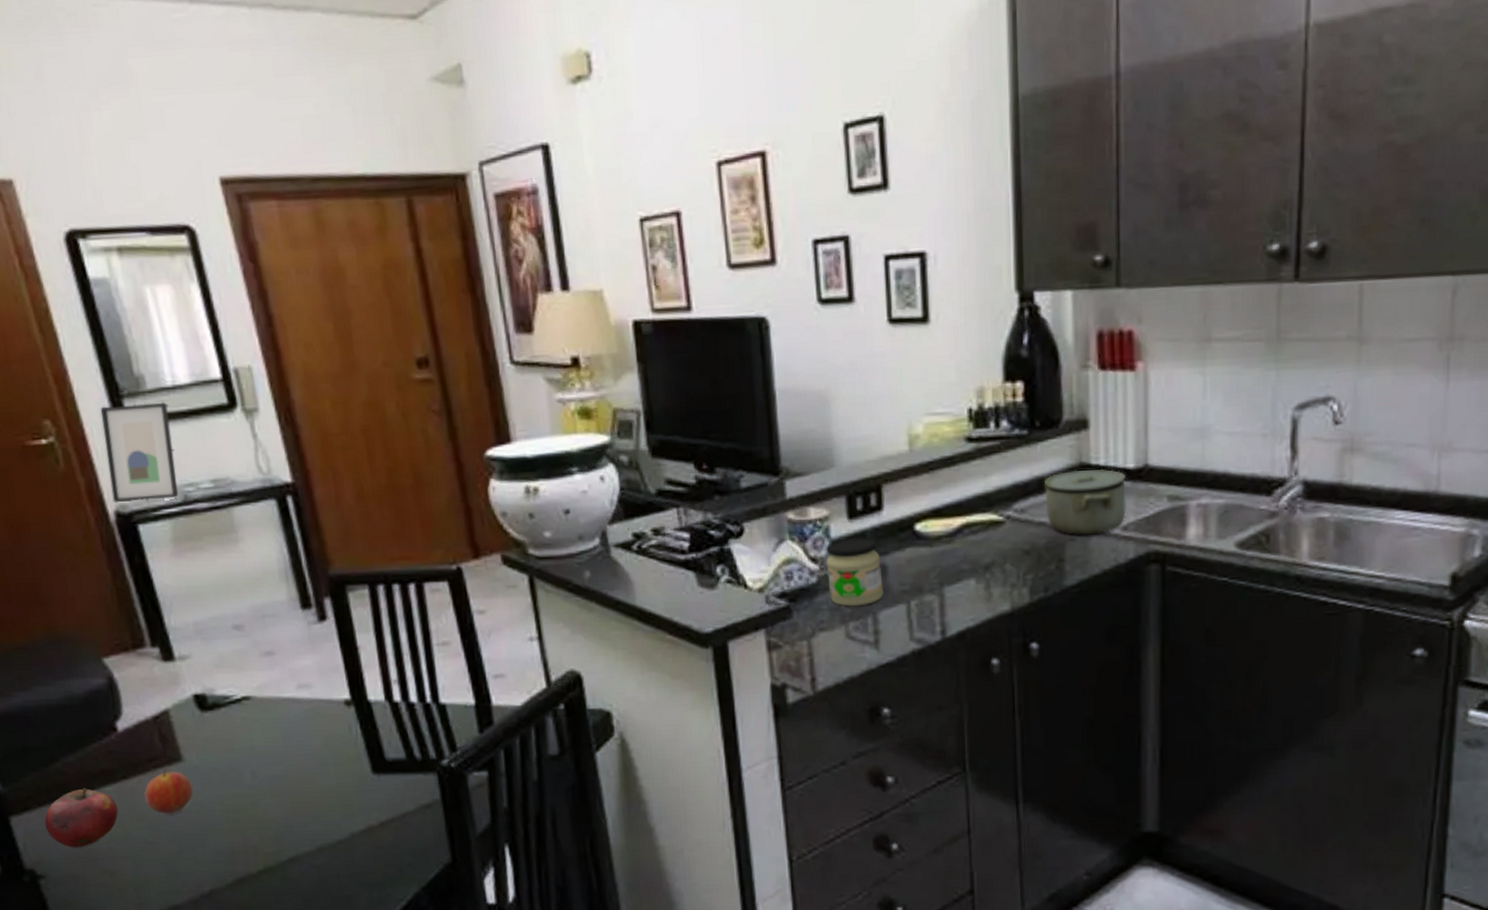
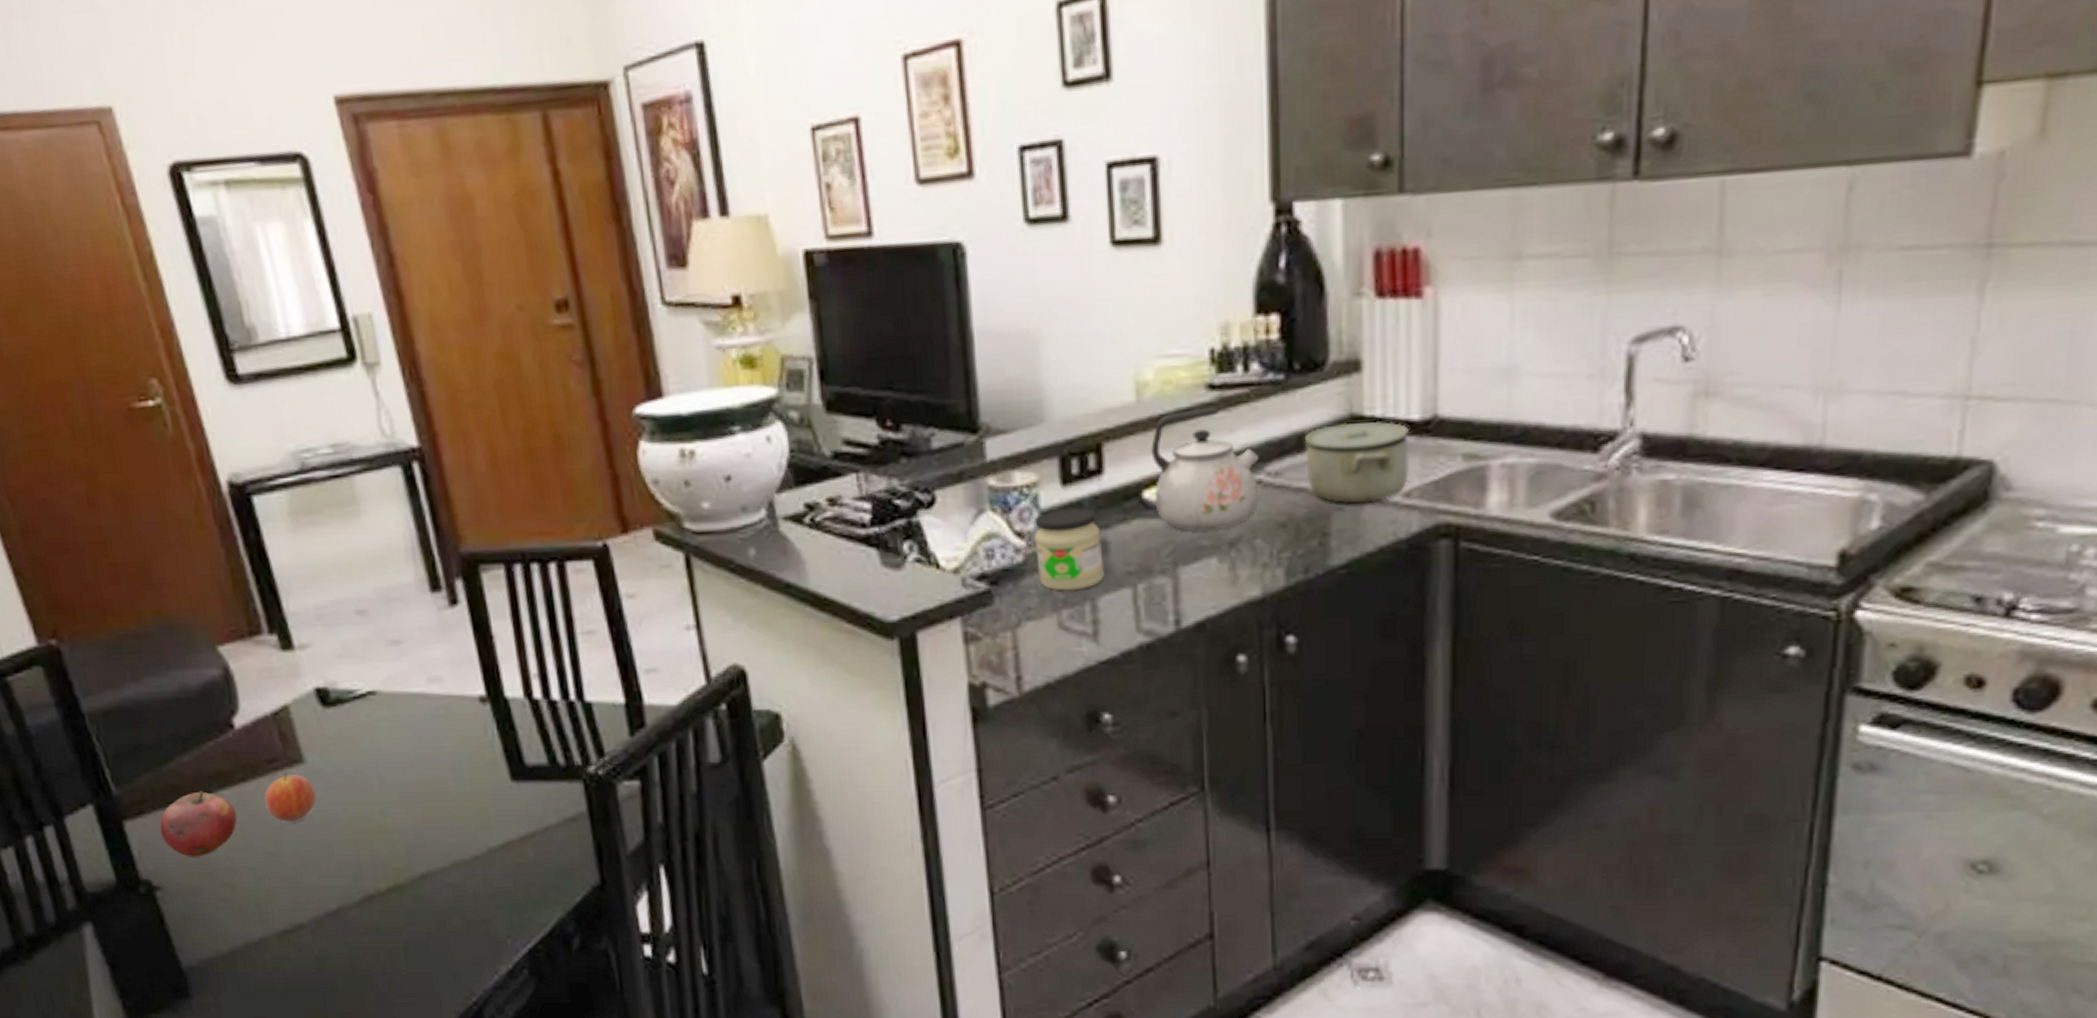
picture frame: present [101,402,179,502] -> none [211,356,296,471]
kettle: none [921,455,1009,557] -> present [1151,406,1260,531]

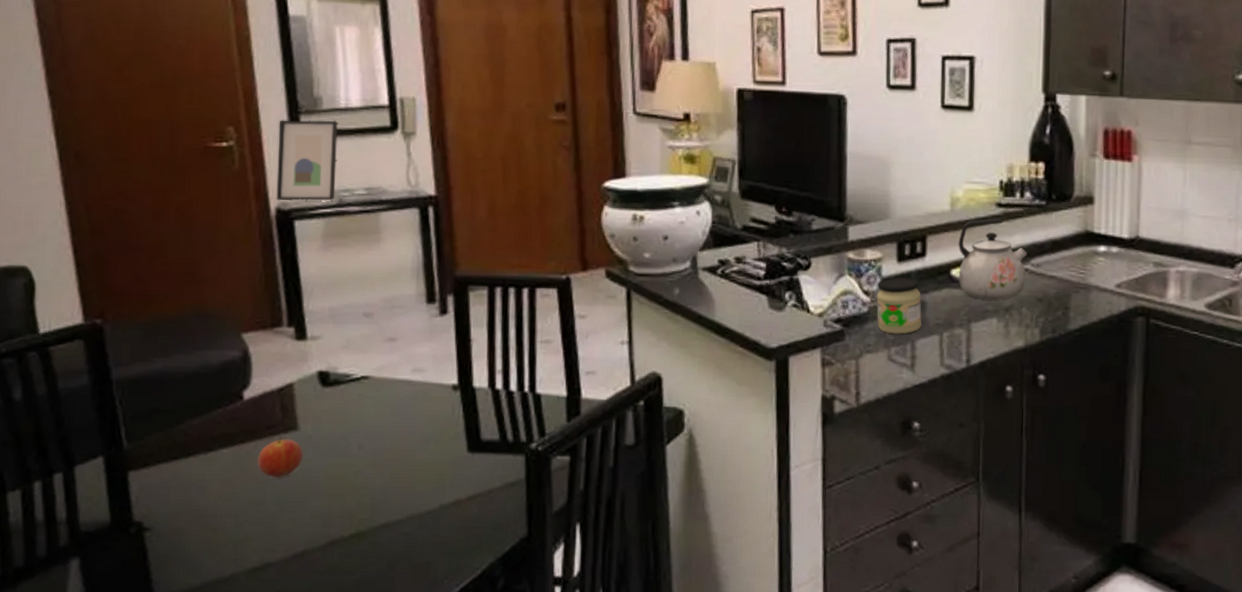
fruit: present [159,791,238,857] -> none [160,449,231,504]
picture frame: none [211,356,296,471] -> present [276,119,339,202]
cooking pot: present [1305,421,1409,504] -> none [1057,236,1121,289]

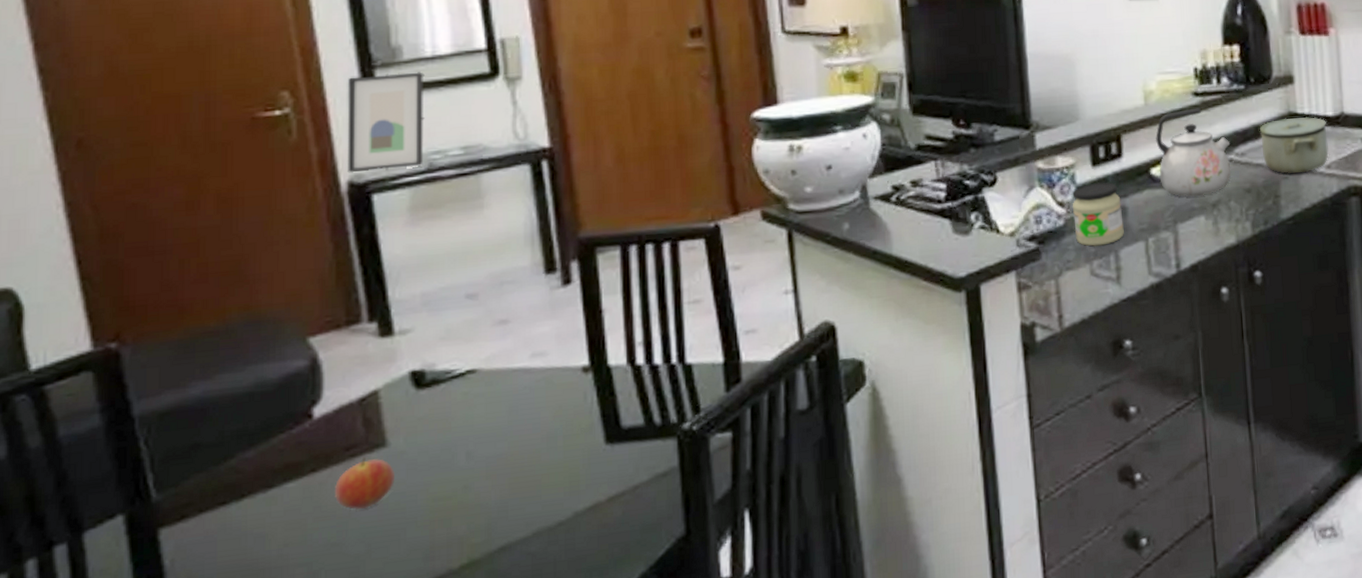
cooking pot: none [1057,236,1121,289] -> present [1260,117,1329,174]

